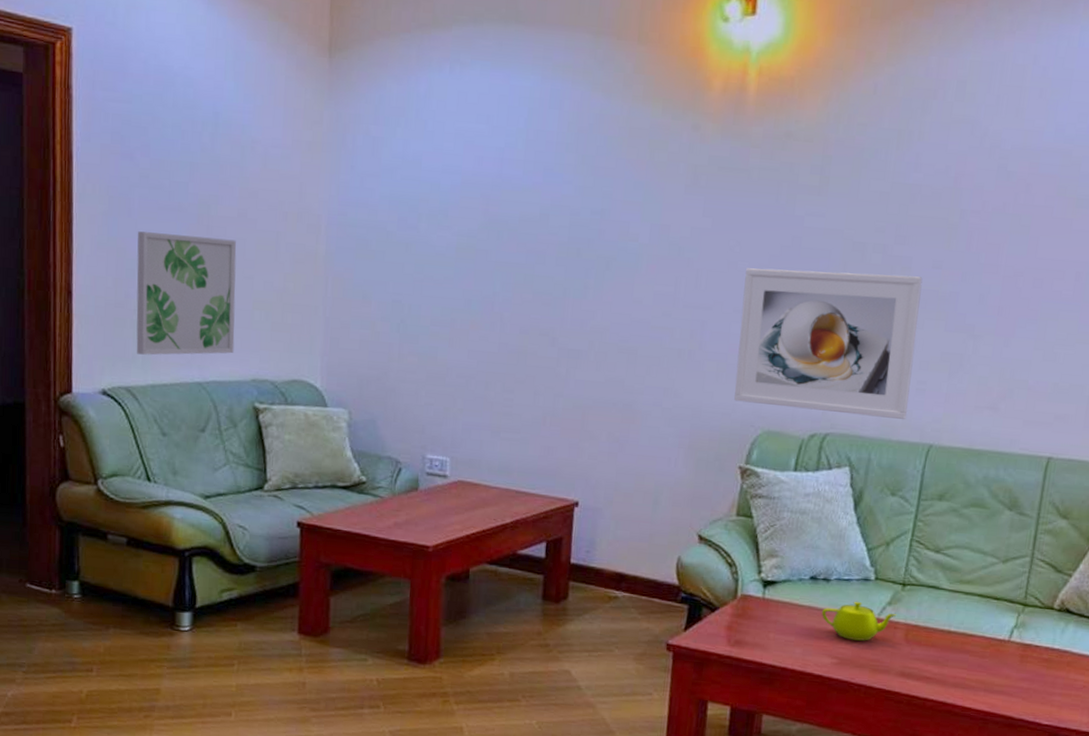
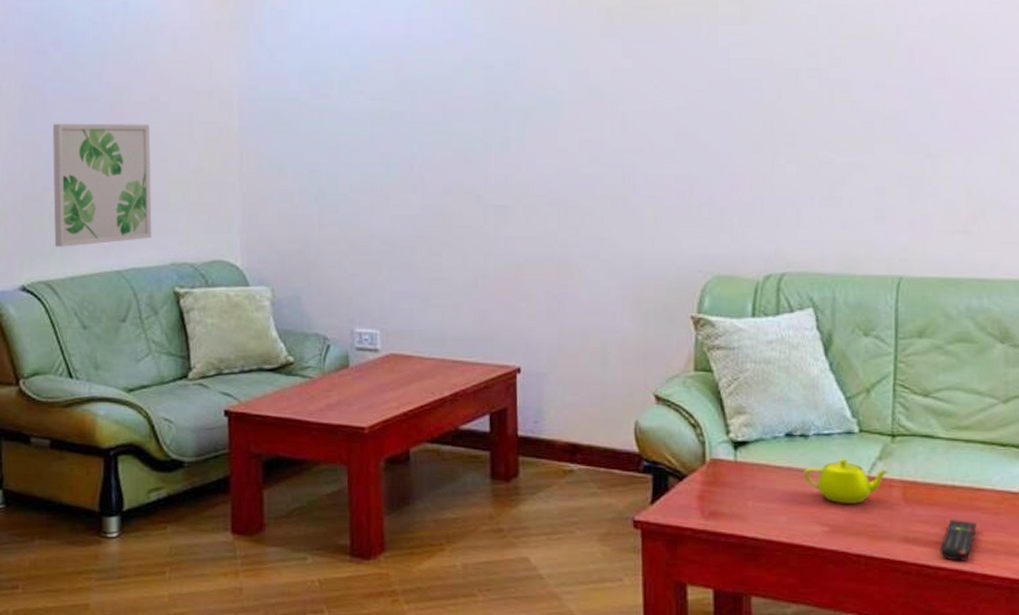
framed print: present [734,268,923,419] -> none [674,98,870,251]
remote control: none [929,659,964,695] -> present [940,519,977,561]

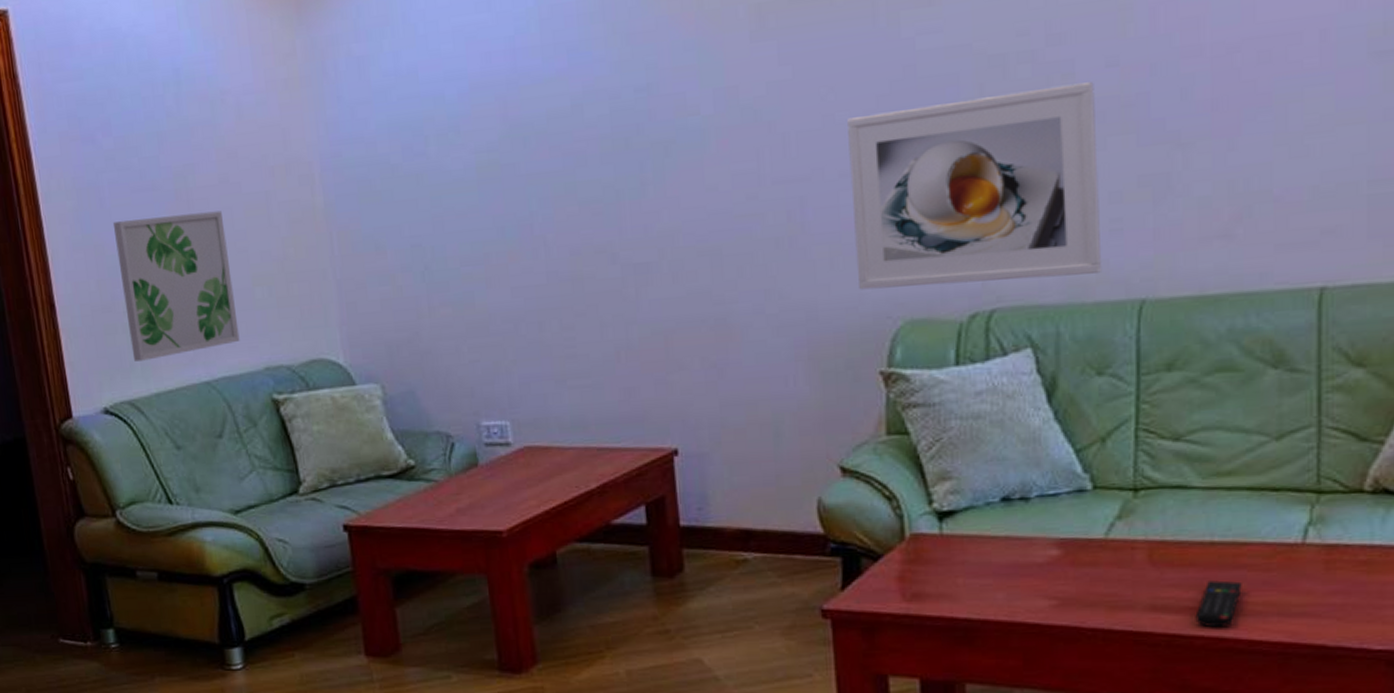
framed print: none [674,98,870,251] -> present [847,82,1103,290]
teapot: present [804,458,890,504] -> none [1025,520,1132,572]

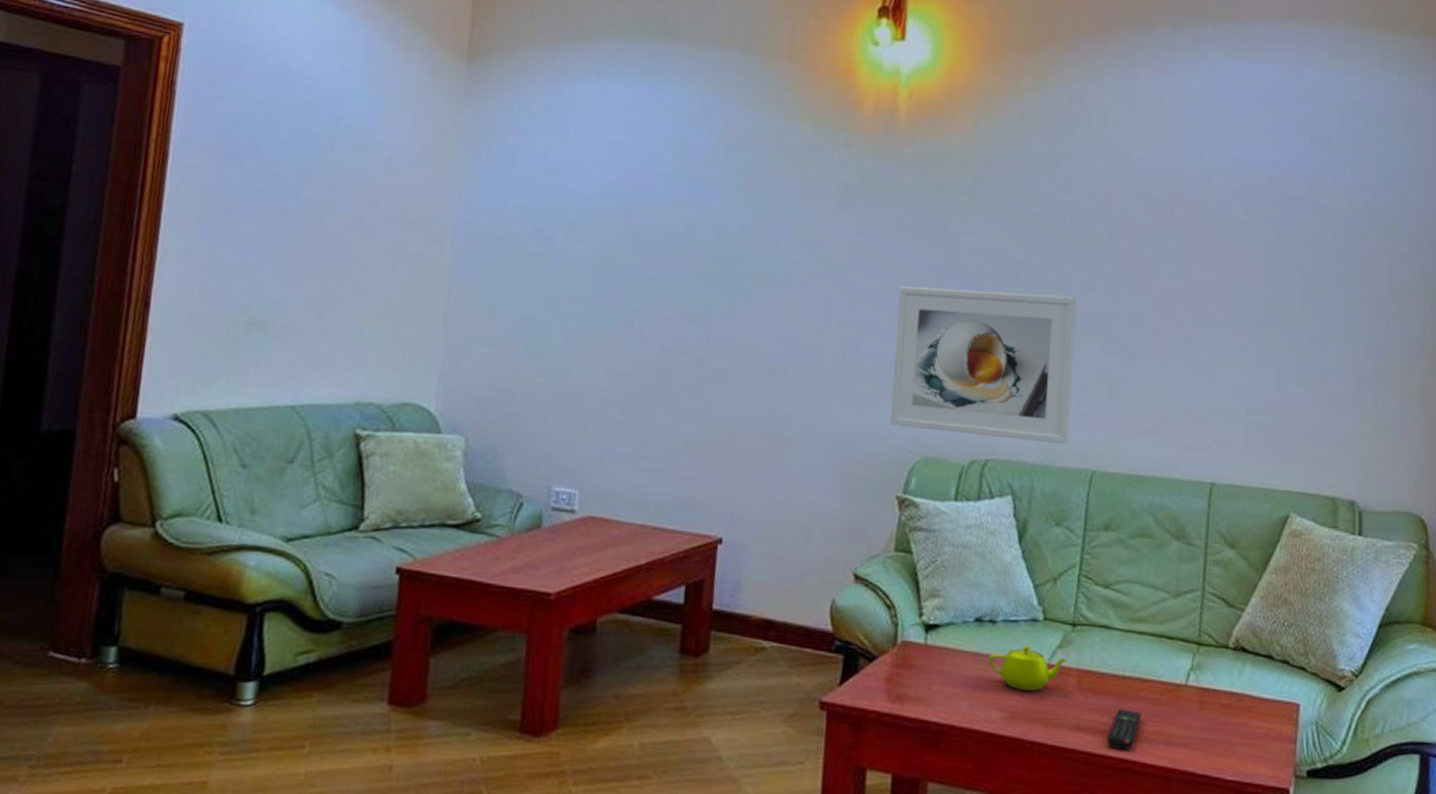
wall art: present [112,210,240,362] -> none [220,237,349,375]
teapot: none [1025,520,1132,572] -> present [989,645,1068,691]

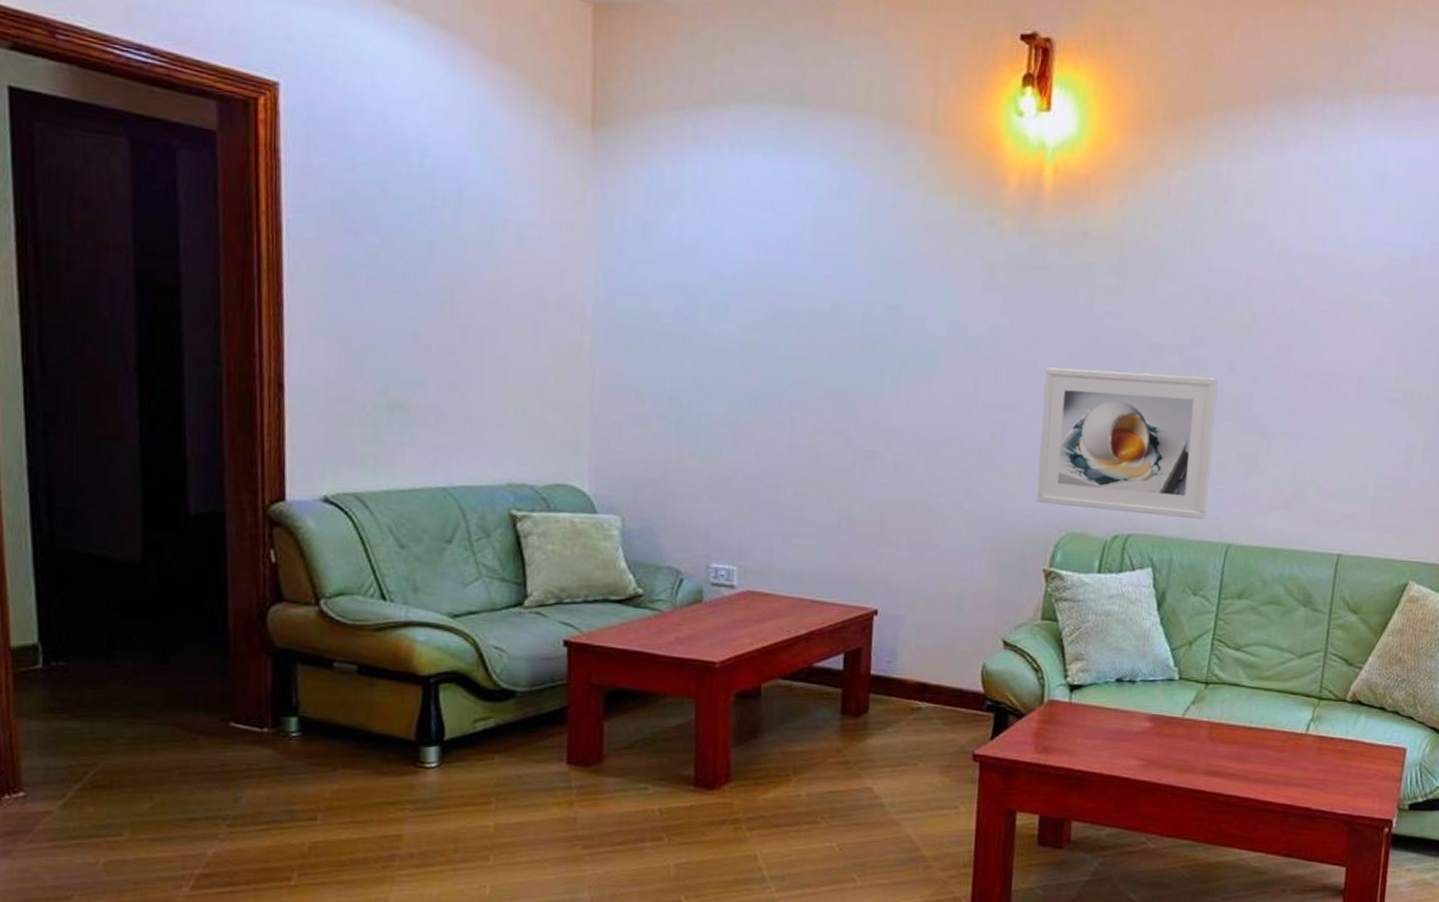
teapot: present [989,645,1068,691] -> none [1128,701,1201,741]
remote control: present [1106,709,1142,750] -> none [1233,755,1265,791]

